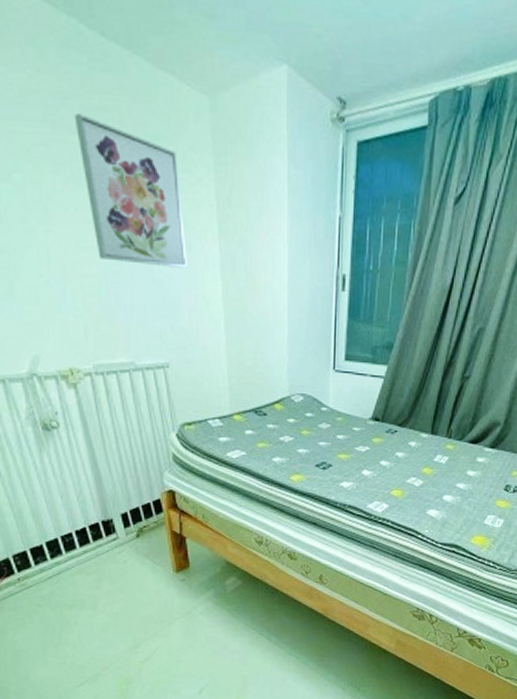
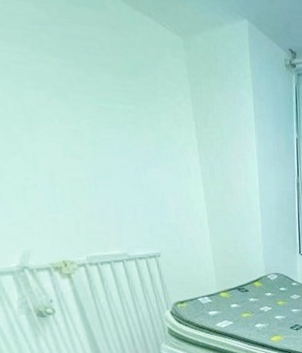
wall art: present [74,112,187,268] -> none [54,38,172,175]

